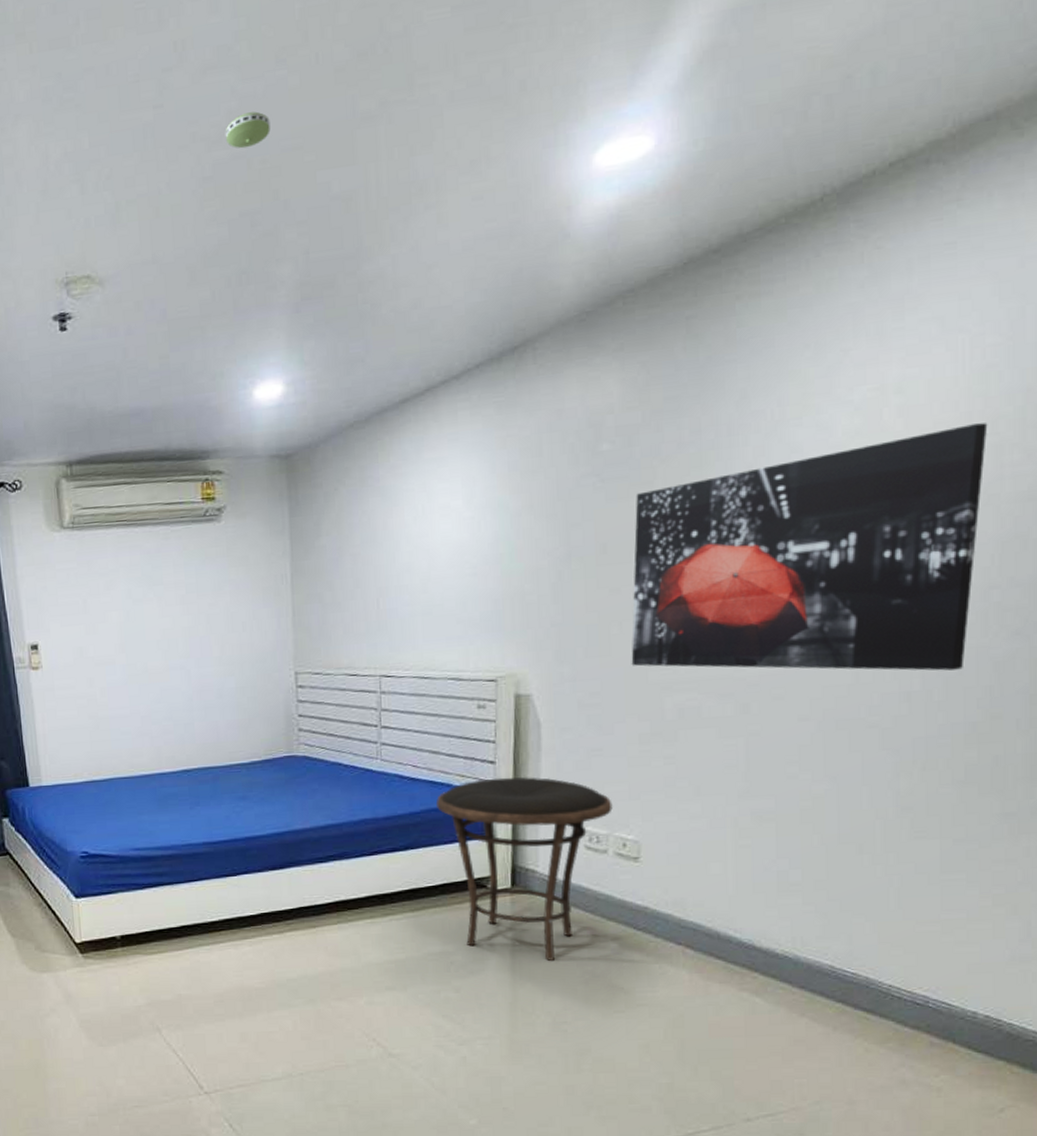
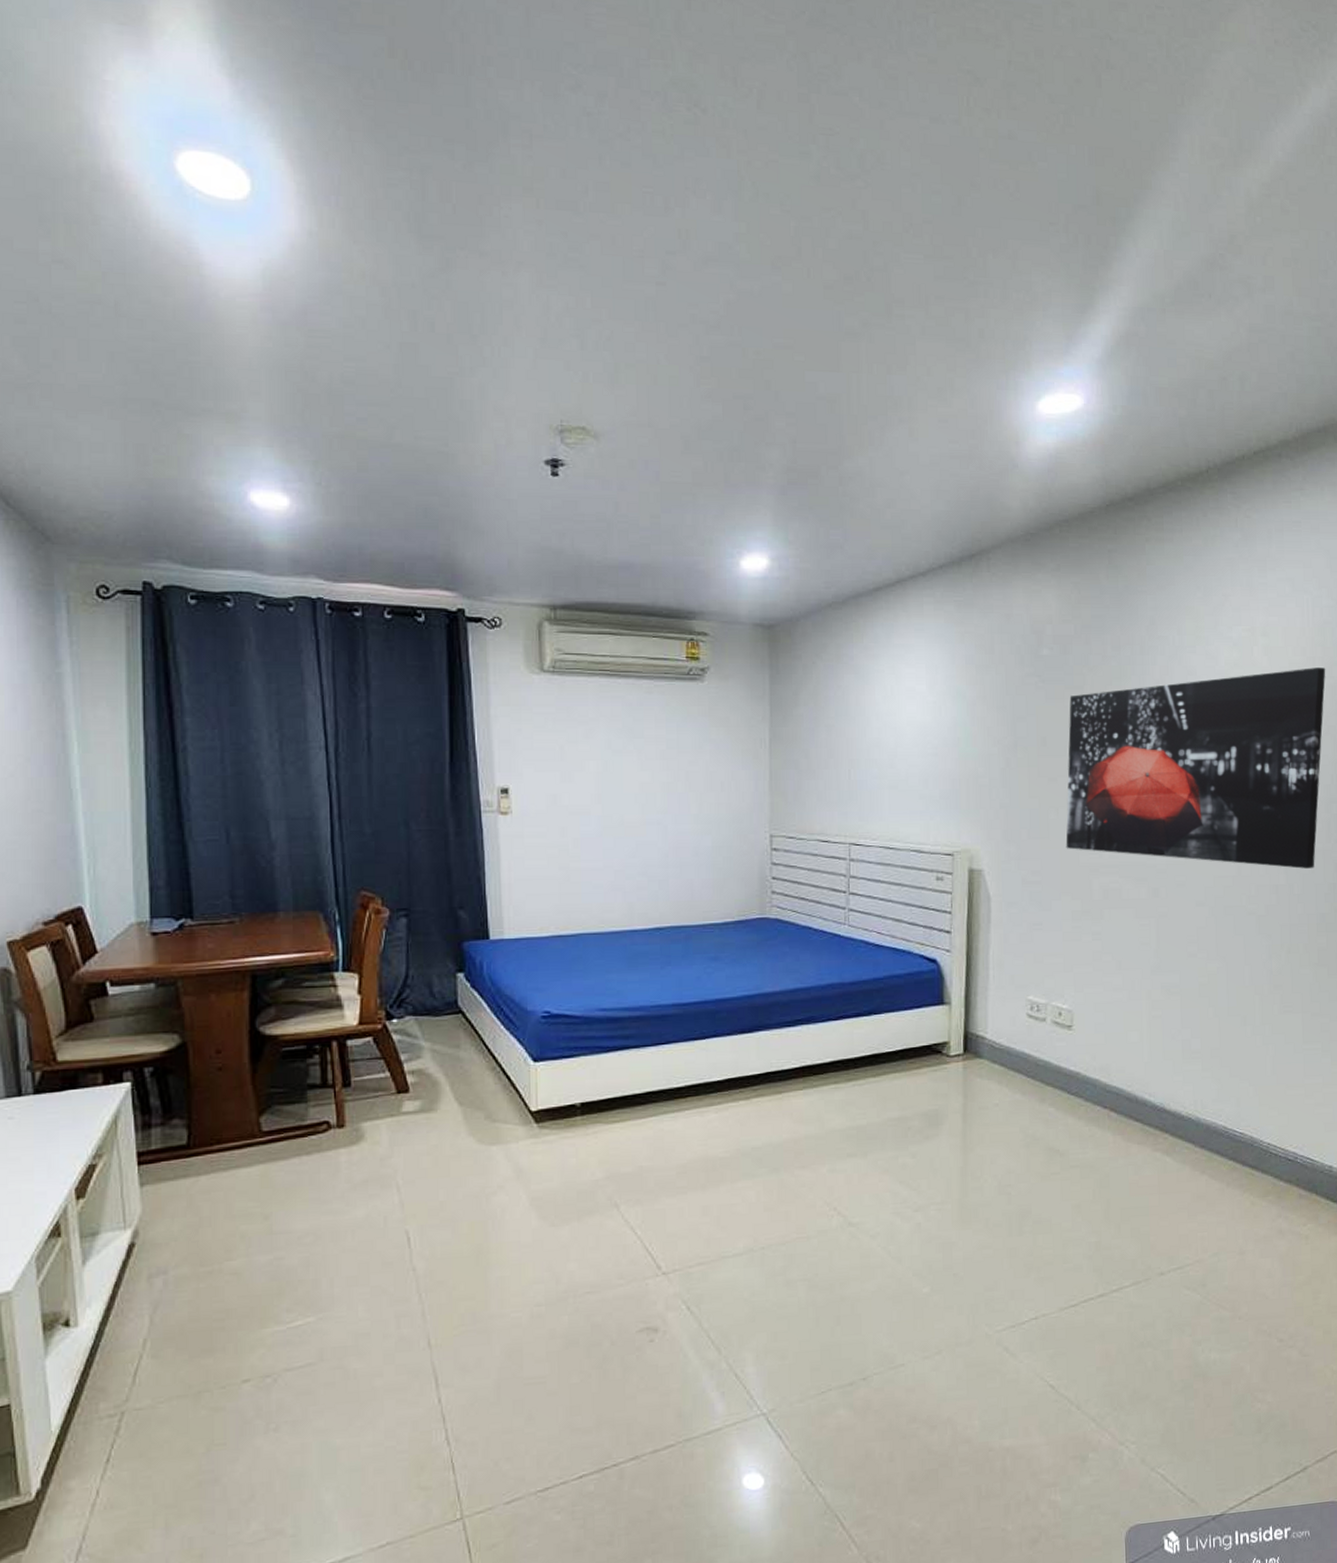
smoke detector: present [225,111,271,149] -> none [723,307,765,338]
side table: present [435,776,613,961] -> none [897,946,1050,1125]

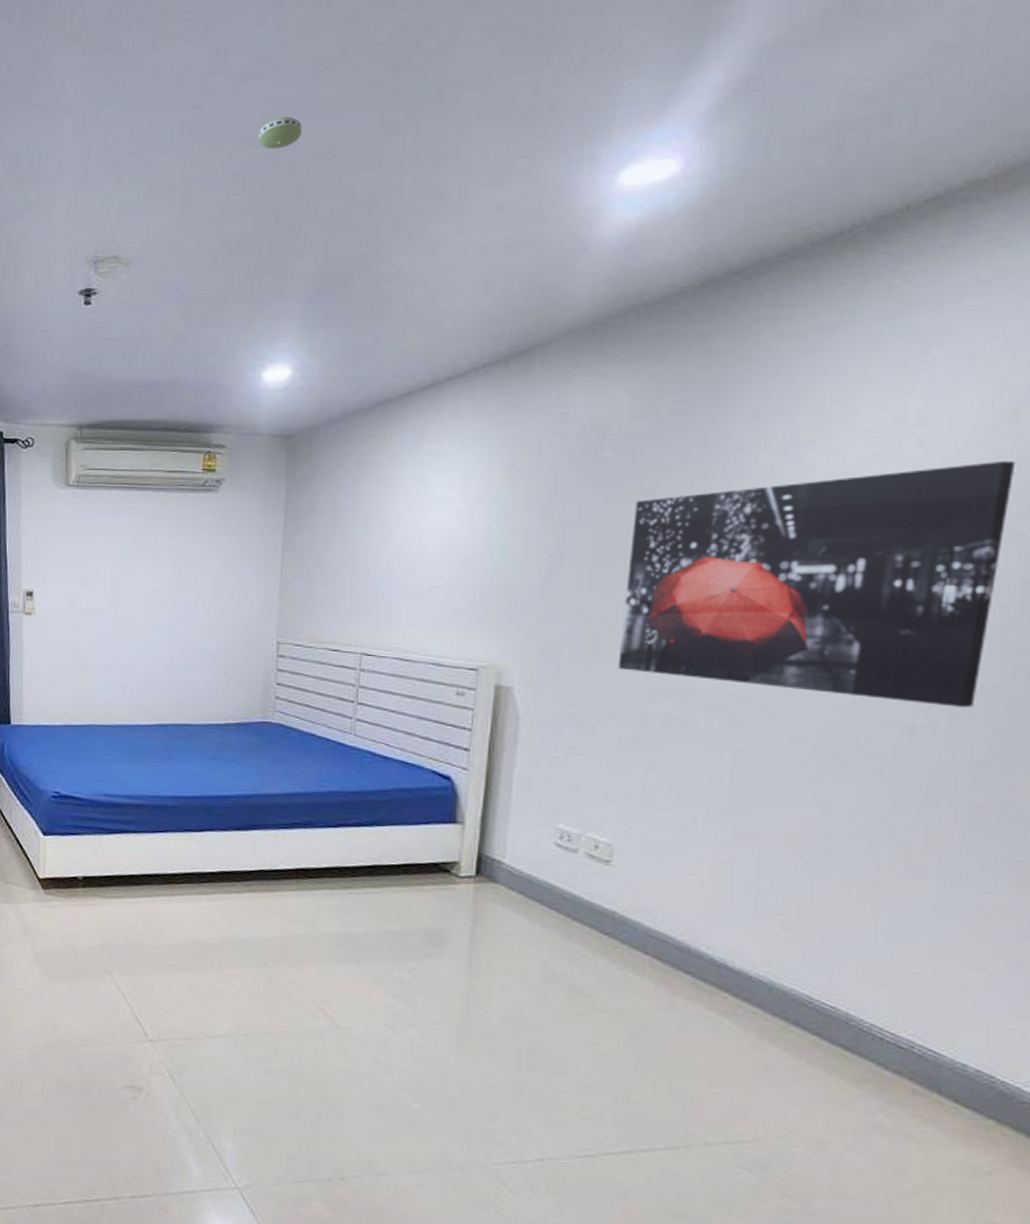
smoke detector: none [723,307,765,338] -> present [258,116,302,150]

